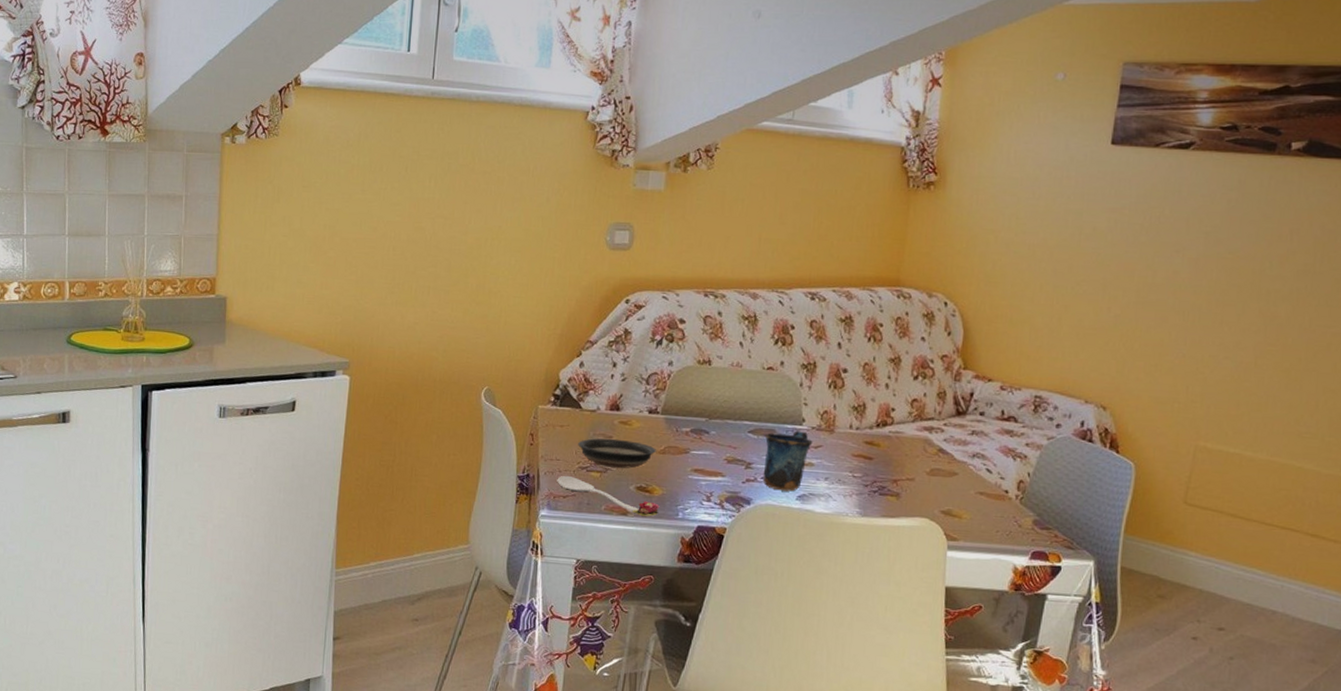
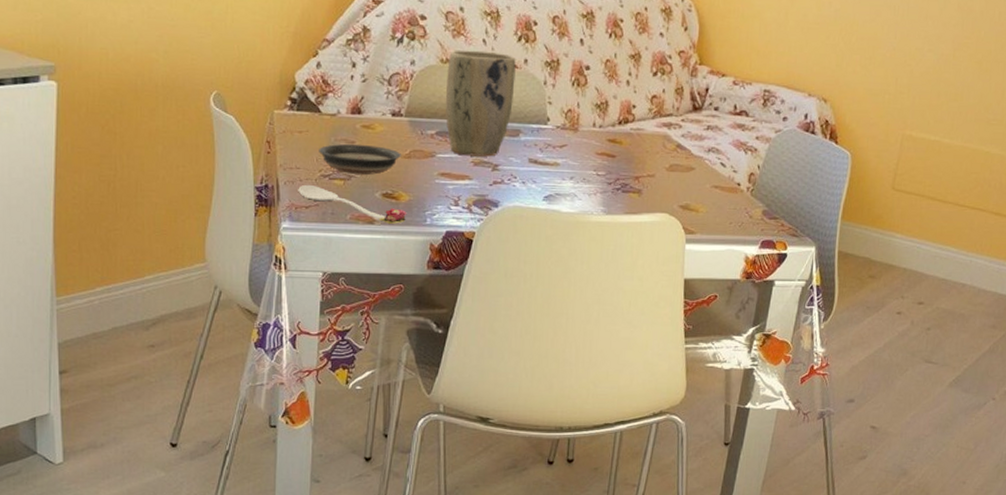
plant pot: none [700,352,772,455] -> present [445,49,516,157]
mug: present [763,431,813,492] -> none [510,130,558,193]

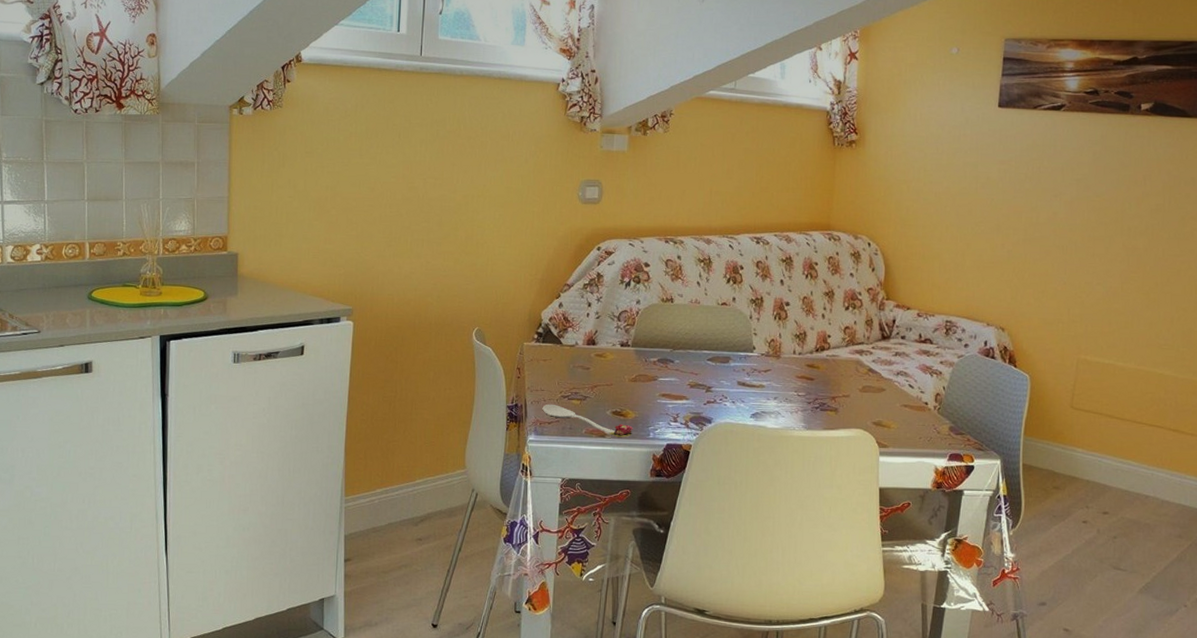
saucer: present [319,143,401,176] -> none [560,369,628,396]
plant pot: present [445,49,516,157] -> none [665,290,726,380]

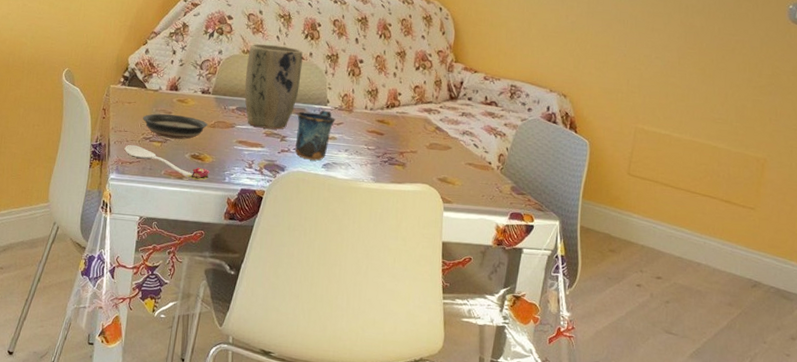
saucer: none [560,369,628,396] -> present [143,113,208,140]
plant pot: none [665,290,726,380] -> present [244,43,303,130]
mug: none [721,357,763,411] -> present [295,110,335,161]

